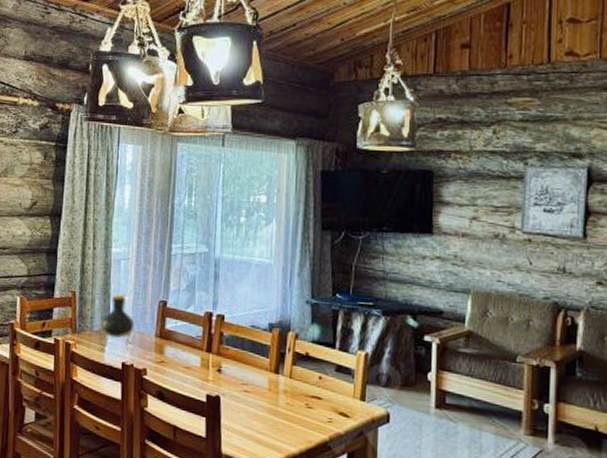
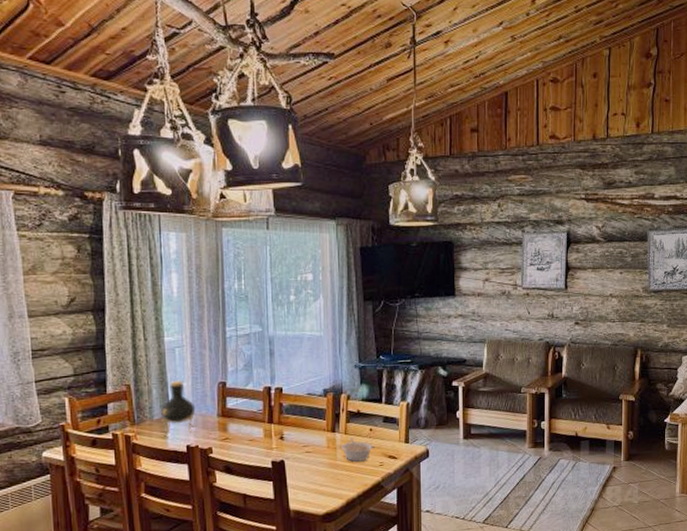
legume: none [283,383,322,413] -> present [340,438,373,462]

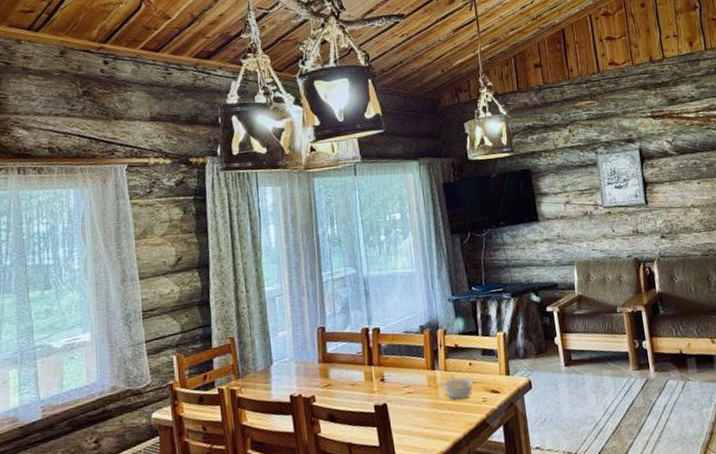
vase: present [161,381,196,437] -> none [264,329,298,388]

